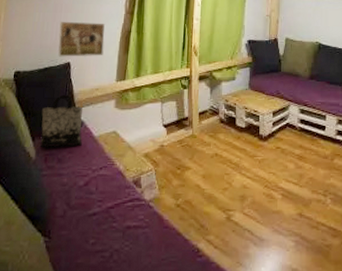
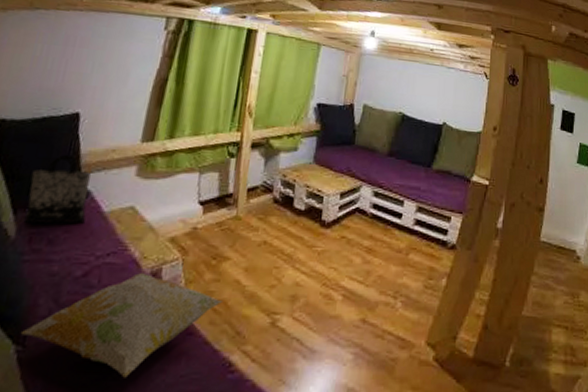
decorative pillow: none [47,182,188,261] -> present [21,273,222,378]
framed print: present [57,21,105,57] -> none [63,58,133,108]

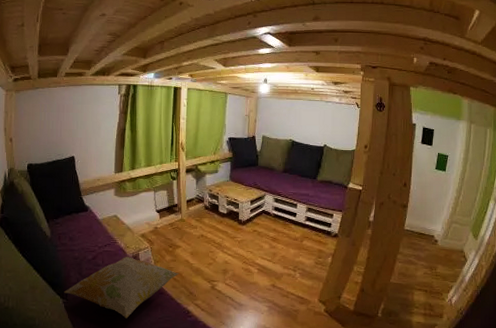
tote bag: present [23,154,91,225] -> none [53,184,90,229]

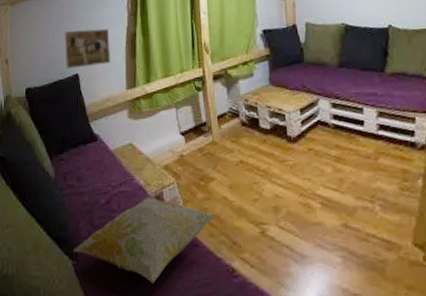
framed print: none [62,120,103,152] -> present [63,28,111,69]

